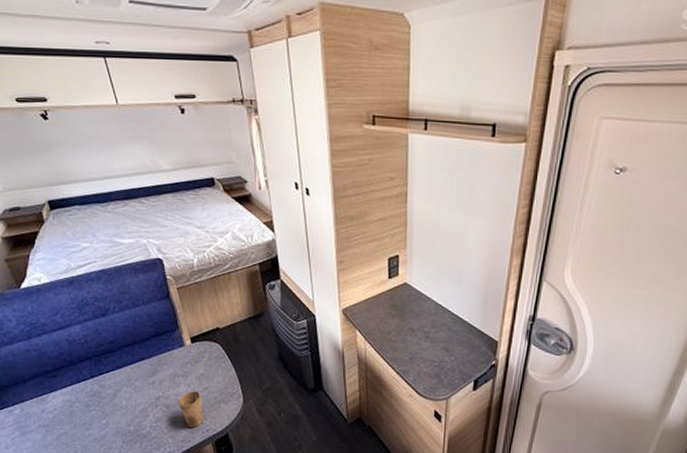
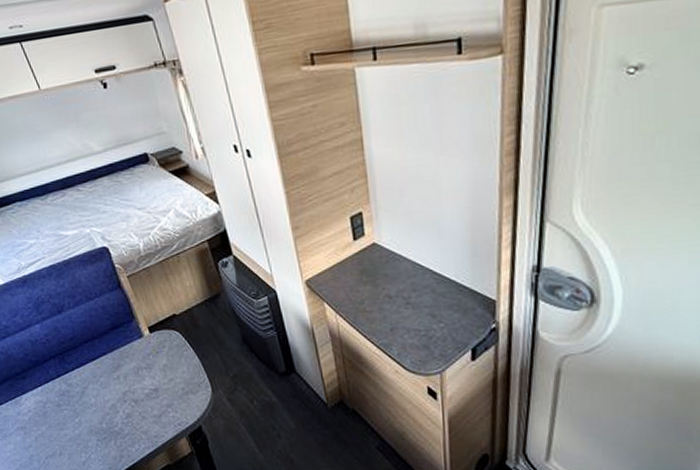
cup: present [178,391,204,428] -> none [145,383,174,422]

